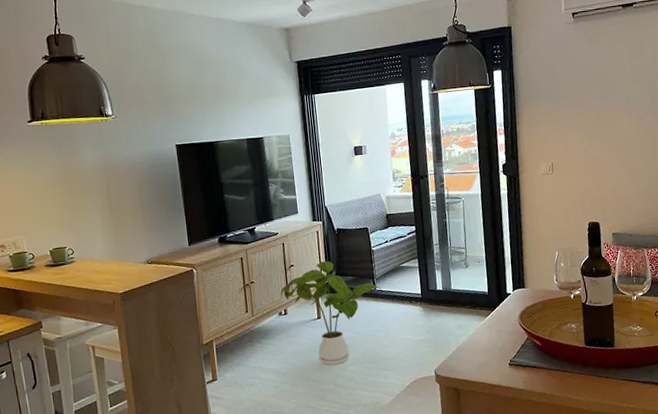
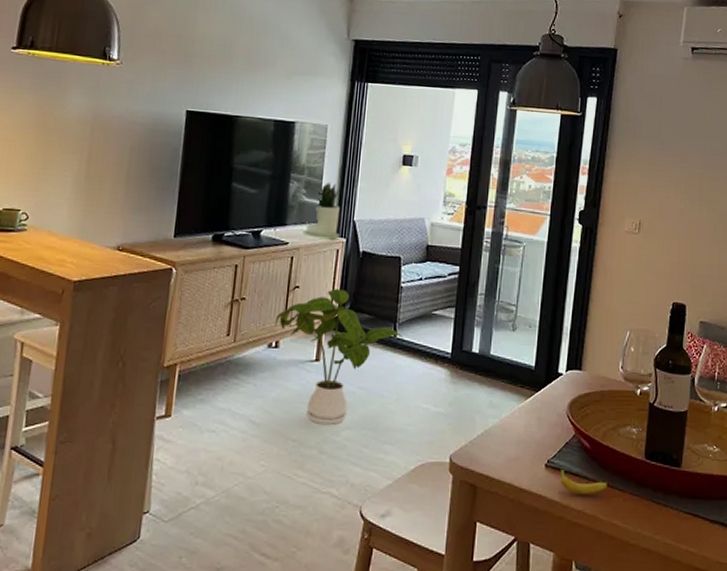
planter: none [287,179,317,226] -> present [302,182,340,240]
fruit: none [521,364,560,382] -> present [560,468,609,495]

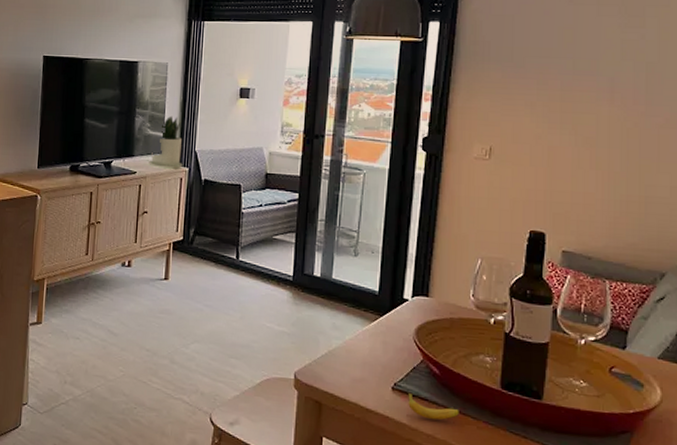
house plant: present [274,289,404,426] -> none [126,214,246,339]

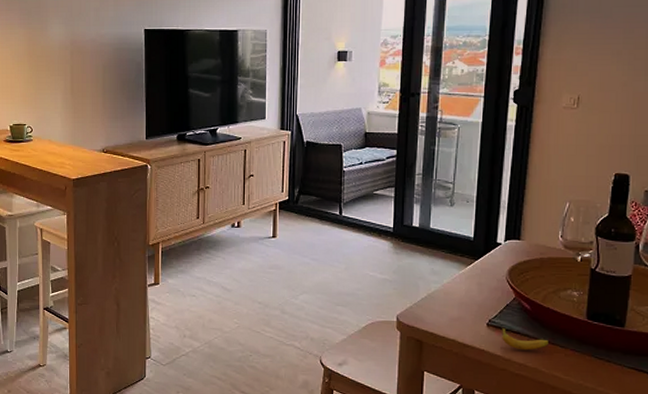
planter: present [149,115,183,169] -> none [252,81,285,133]

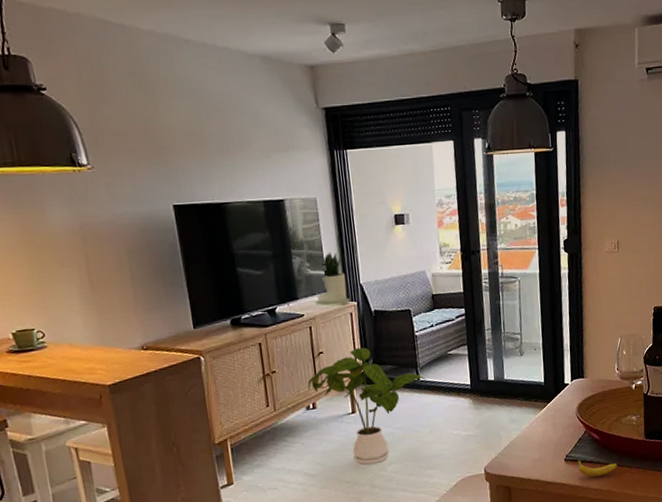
house plant: none [235,176,349,291] -> present [307,347,427,465]
planter: none [252,81,285,133] -> present [315,252,351,307]

